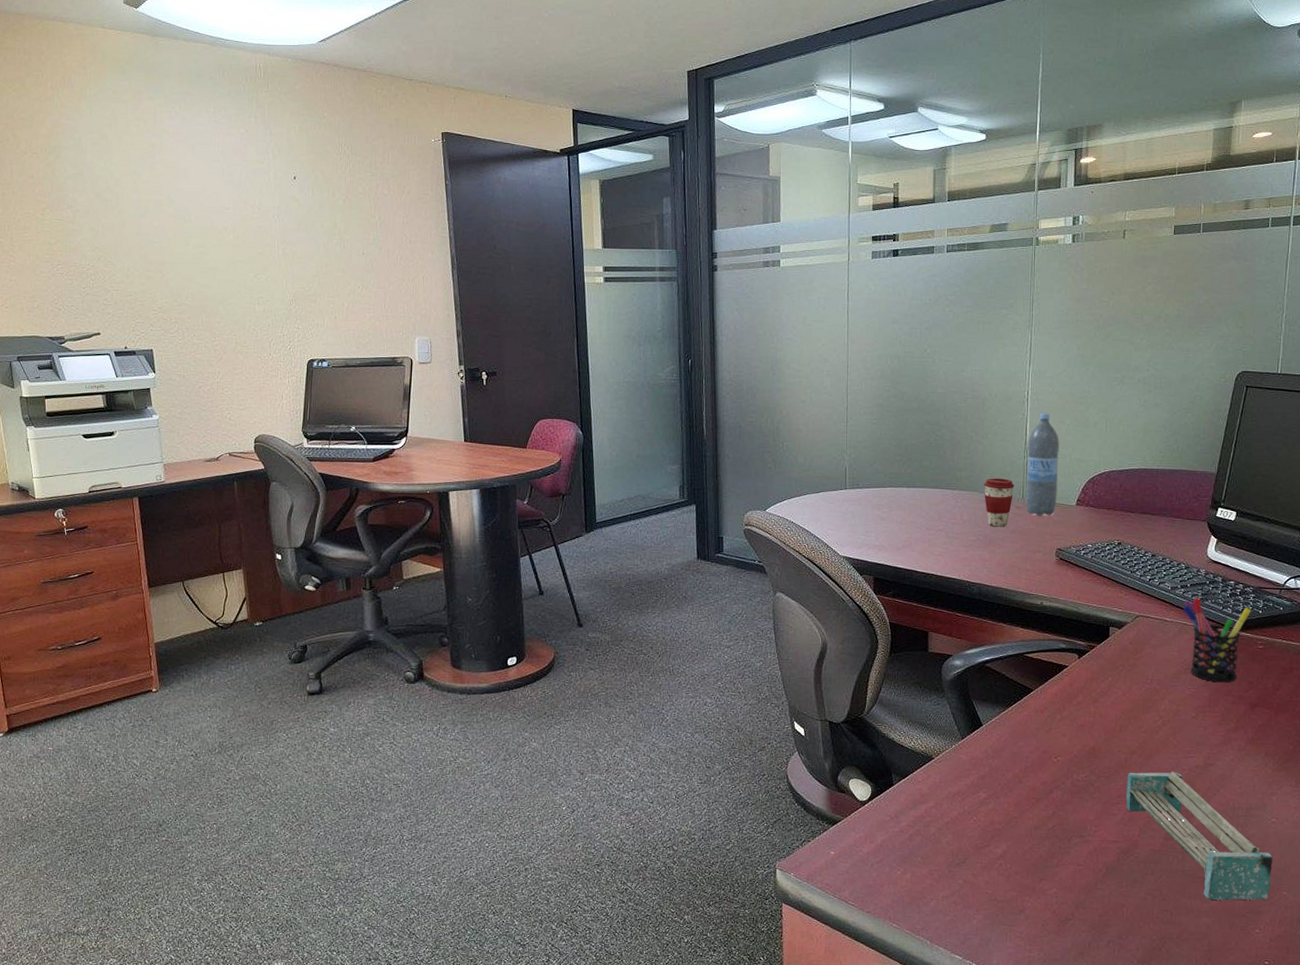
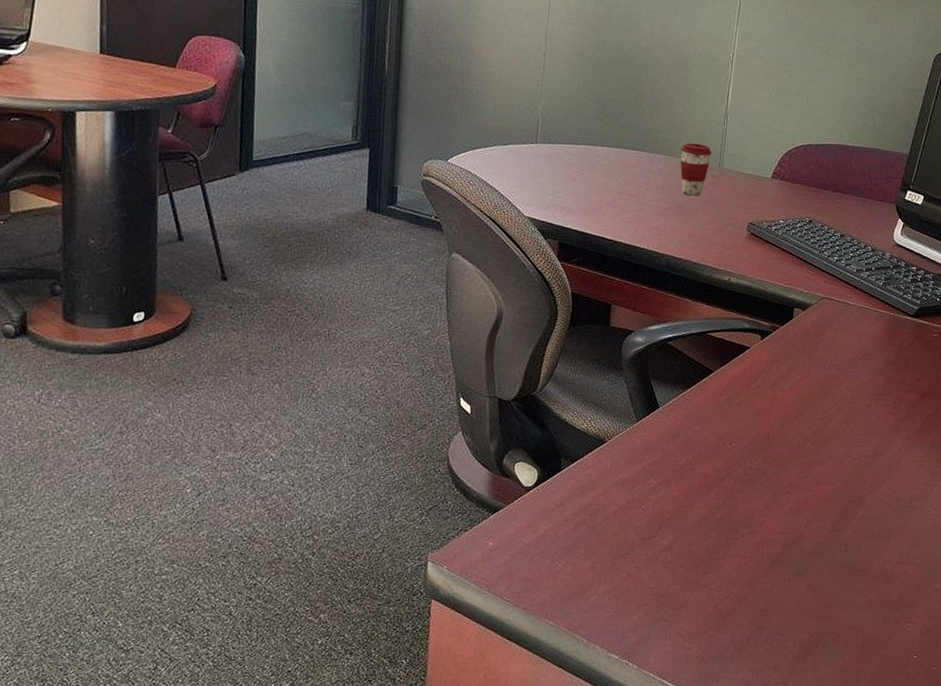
water bottle: present [1026,413,1059,516] -> none [721,77,761,188]
shelf: present [1126,771,1273,900] -> none [795,460,929,594]
pen holder: present [1182,598,1252,683] -> none [865,282,930,371]

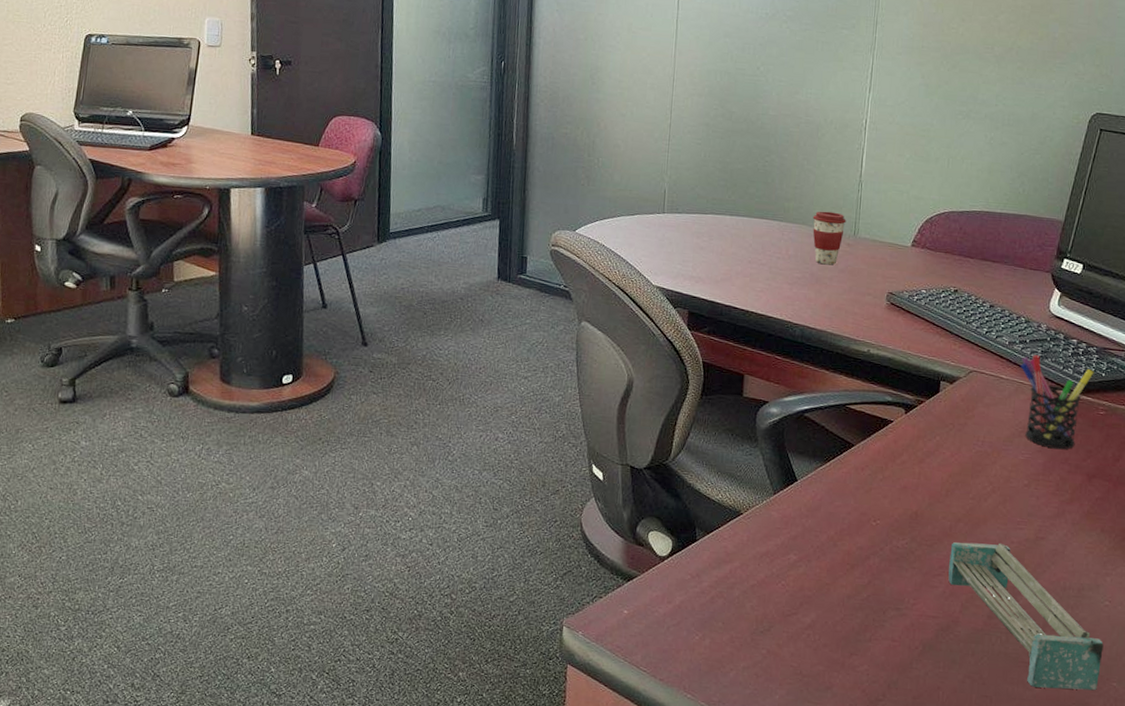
shelf: none [795,460,929,594] -> present [948,542,1104,691]
pen holder: none [865,282,930,371] -> present [1020,355,1094,450]

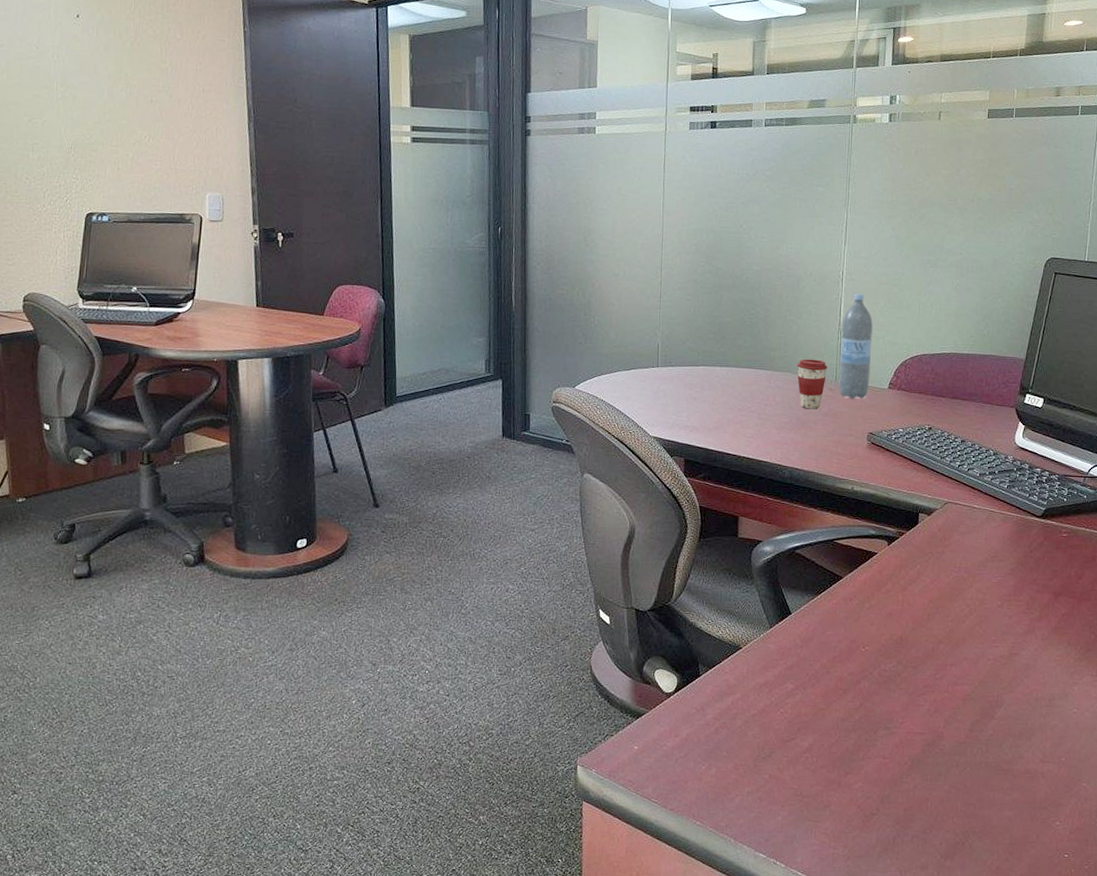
water bottle: none [857,144,897,256] -> present [838,294,873,399]
shelf: present [948,542,1104,691] -> none [932,660,1073,792]
pen holder: present [1020,355,1094,450] -> none [990,485,1057,571]

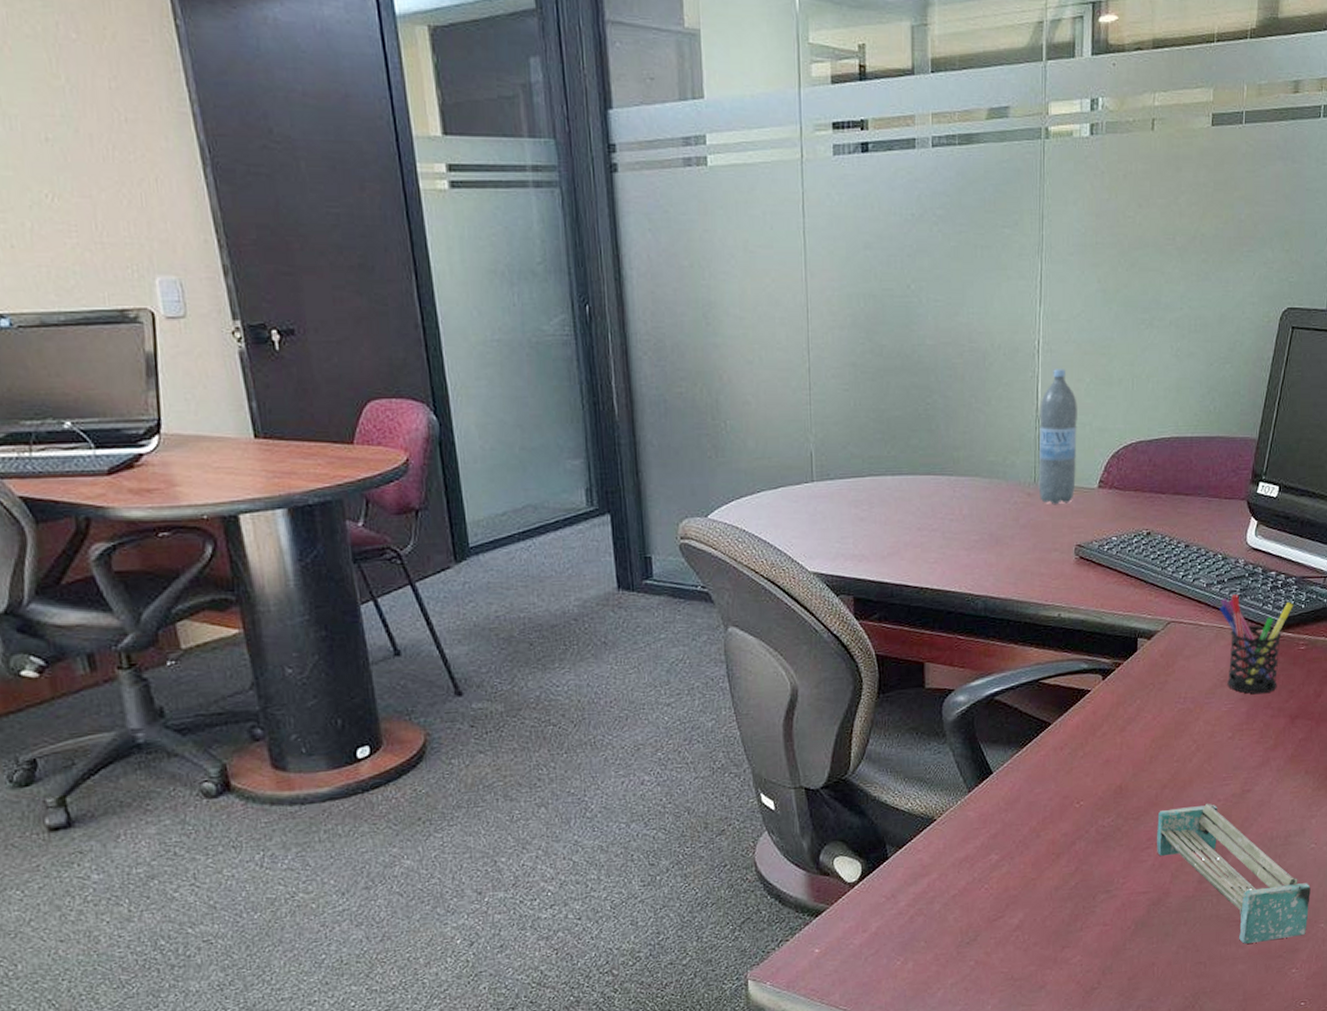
coffee cup: present [797,359,828,410] -> none [986,457,1025,522]
shelf: none [932,660,1073,792] -> present [1157,803,1311,944]
pen holder: none [990,485,1057,571] -> present [1219,594,1294,694]

